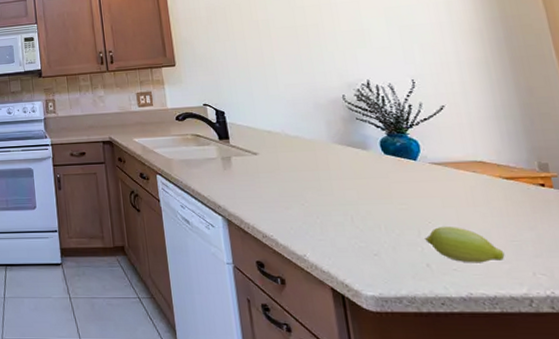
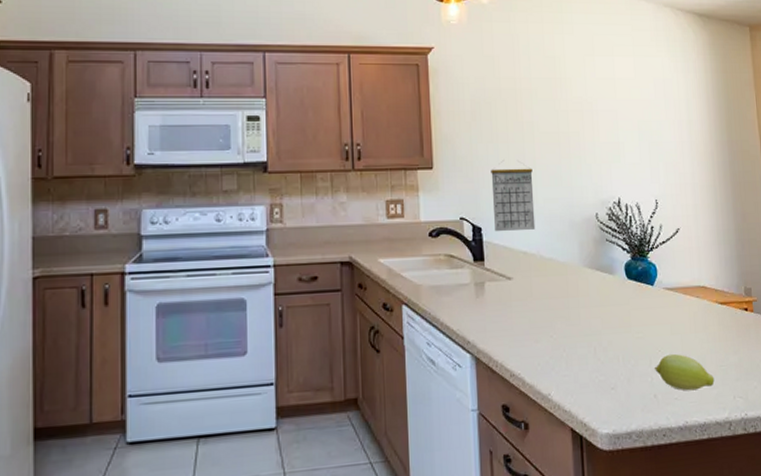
calendar: none [229,54,278,115] -> present [491,160,536,232]

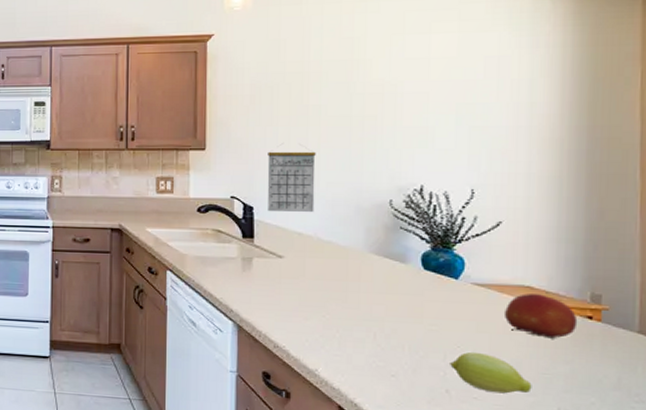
fruit: none [688,292,739,333] -> present [503,294,578,339]

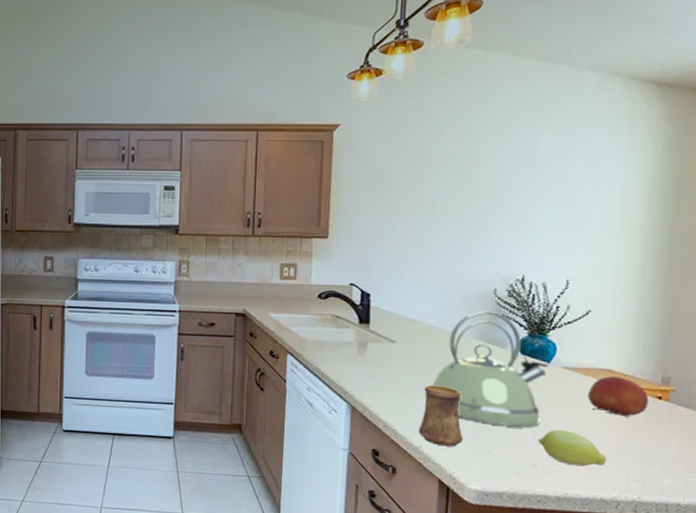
calendar: present [267,143,316,213] -> none [384,233,430,300]
cup: none [313,303,363,370] -> present [418,385,463,447]
kettle: none [326,223,457,349] -> present [432,311,549,427]

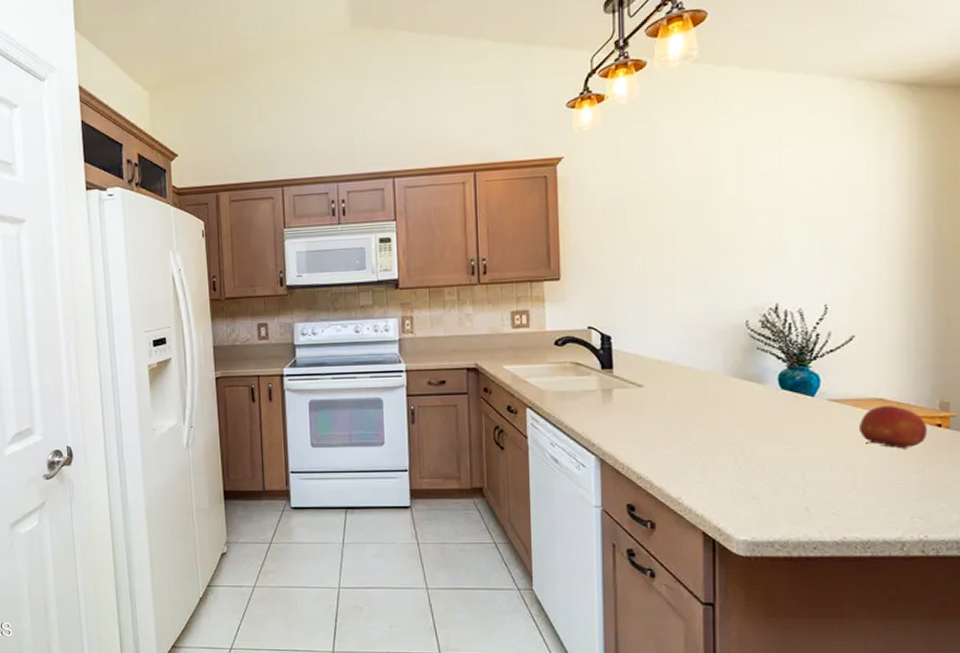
cup: present [418,385,463,447] -> none [676,429,725,496]
kettle: present [432,311,549,427] -> none [687,345,813,469]
fruit: present [538,429,607,467] -> none [809,467,886,507]

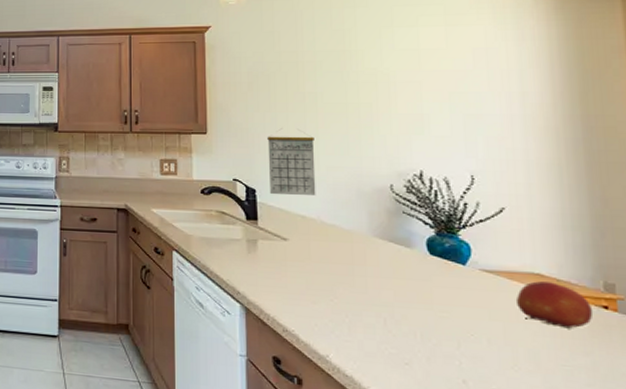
calendar: none [623,268,672,341] -> present [267,128,316,196]

